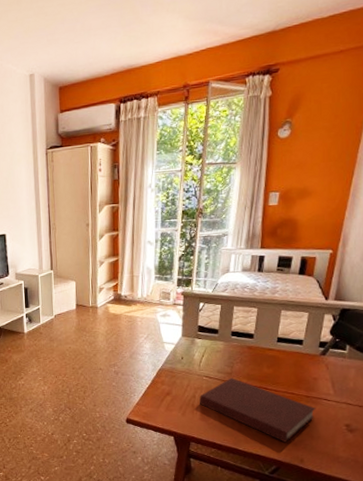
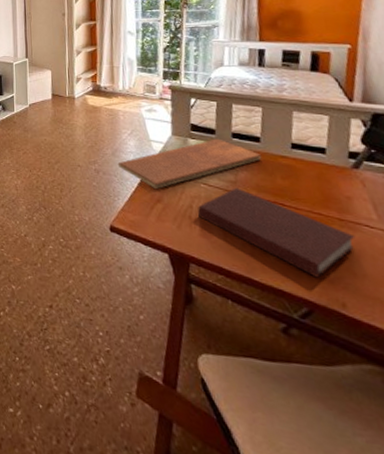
chopping board: none [134,337,254,384] -> present [117,138,262,189]

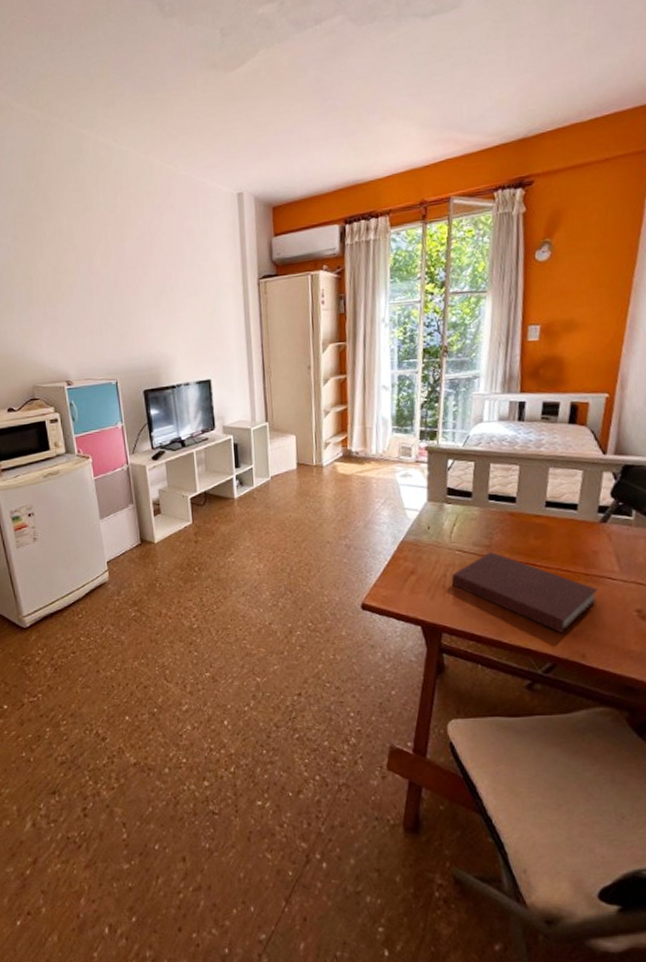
chopping board: present [117,138,262,189] -> none [370,501,517,560]

